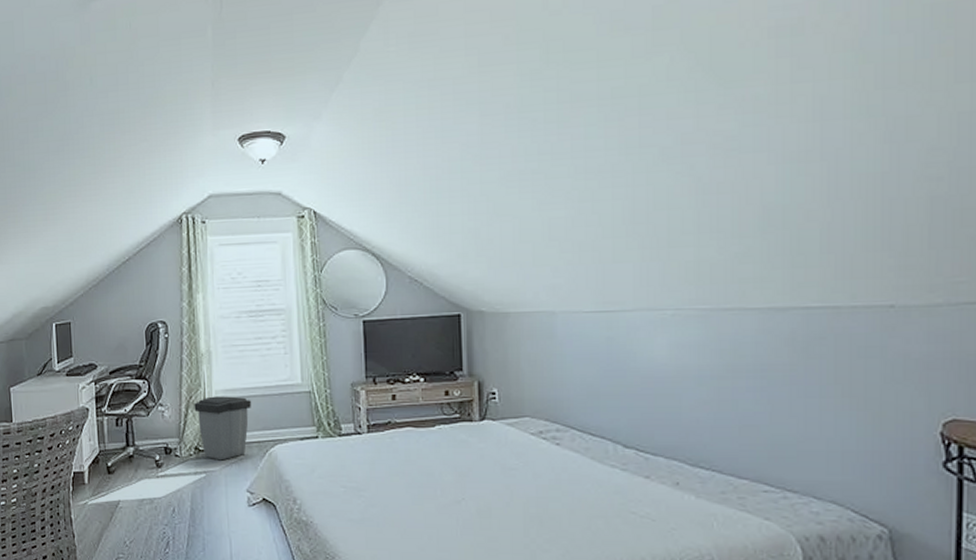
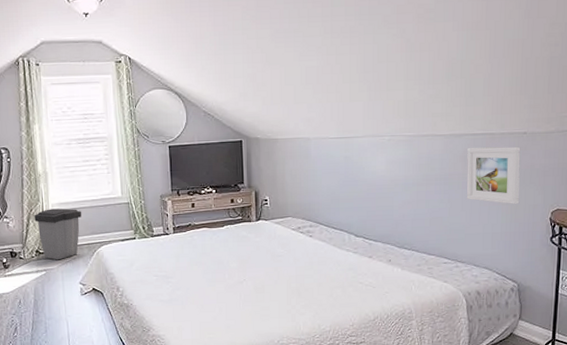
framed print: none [797,326,887,411] -> present [466,147,521,205]

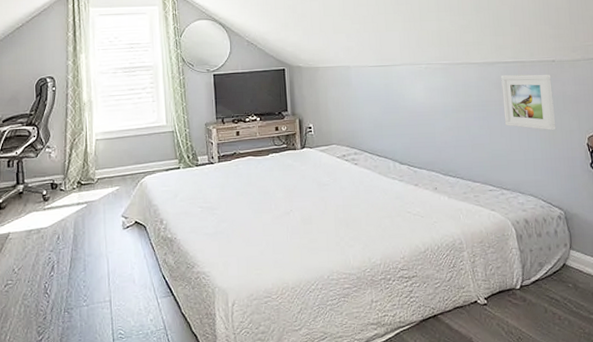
trash can: present [34,208,82,260] -> none [77,137,126,192]

